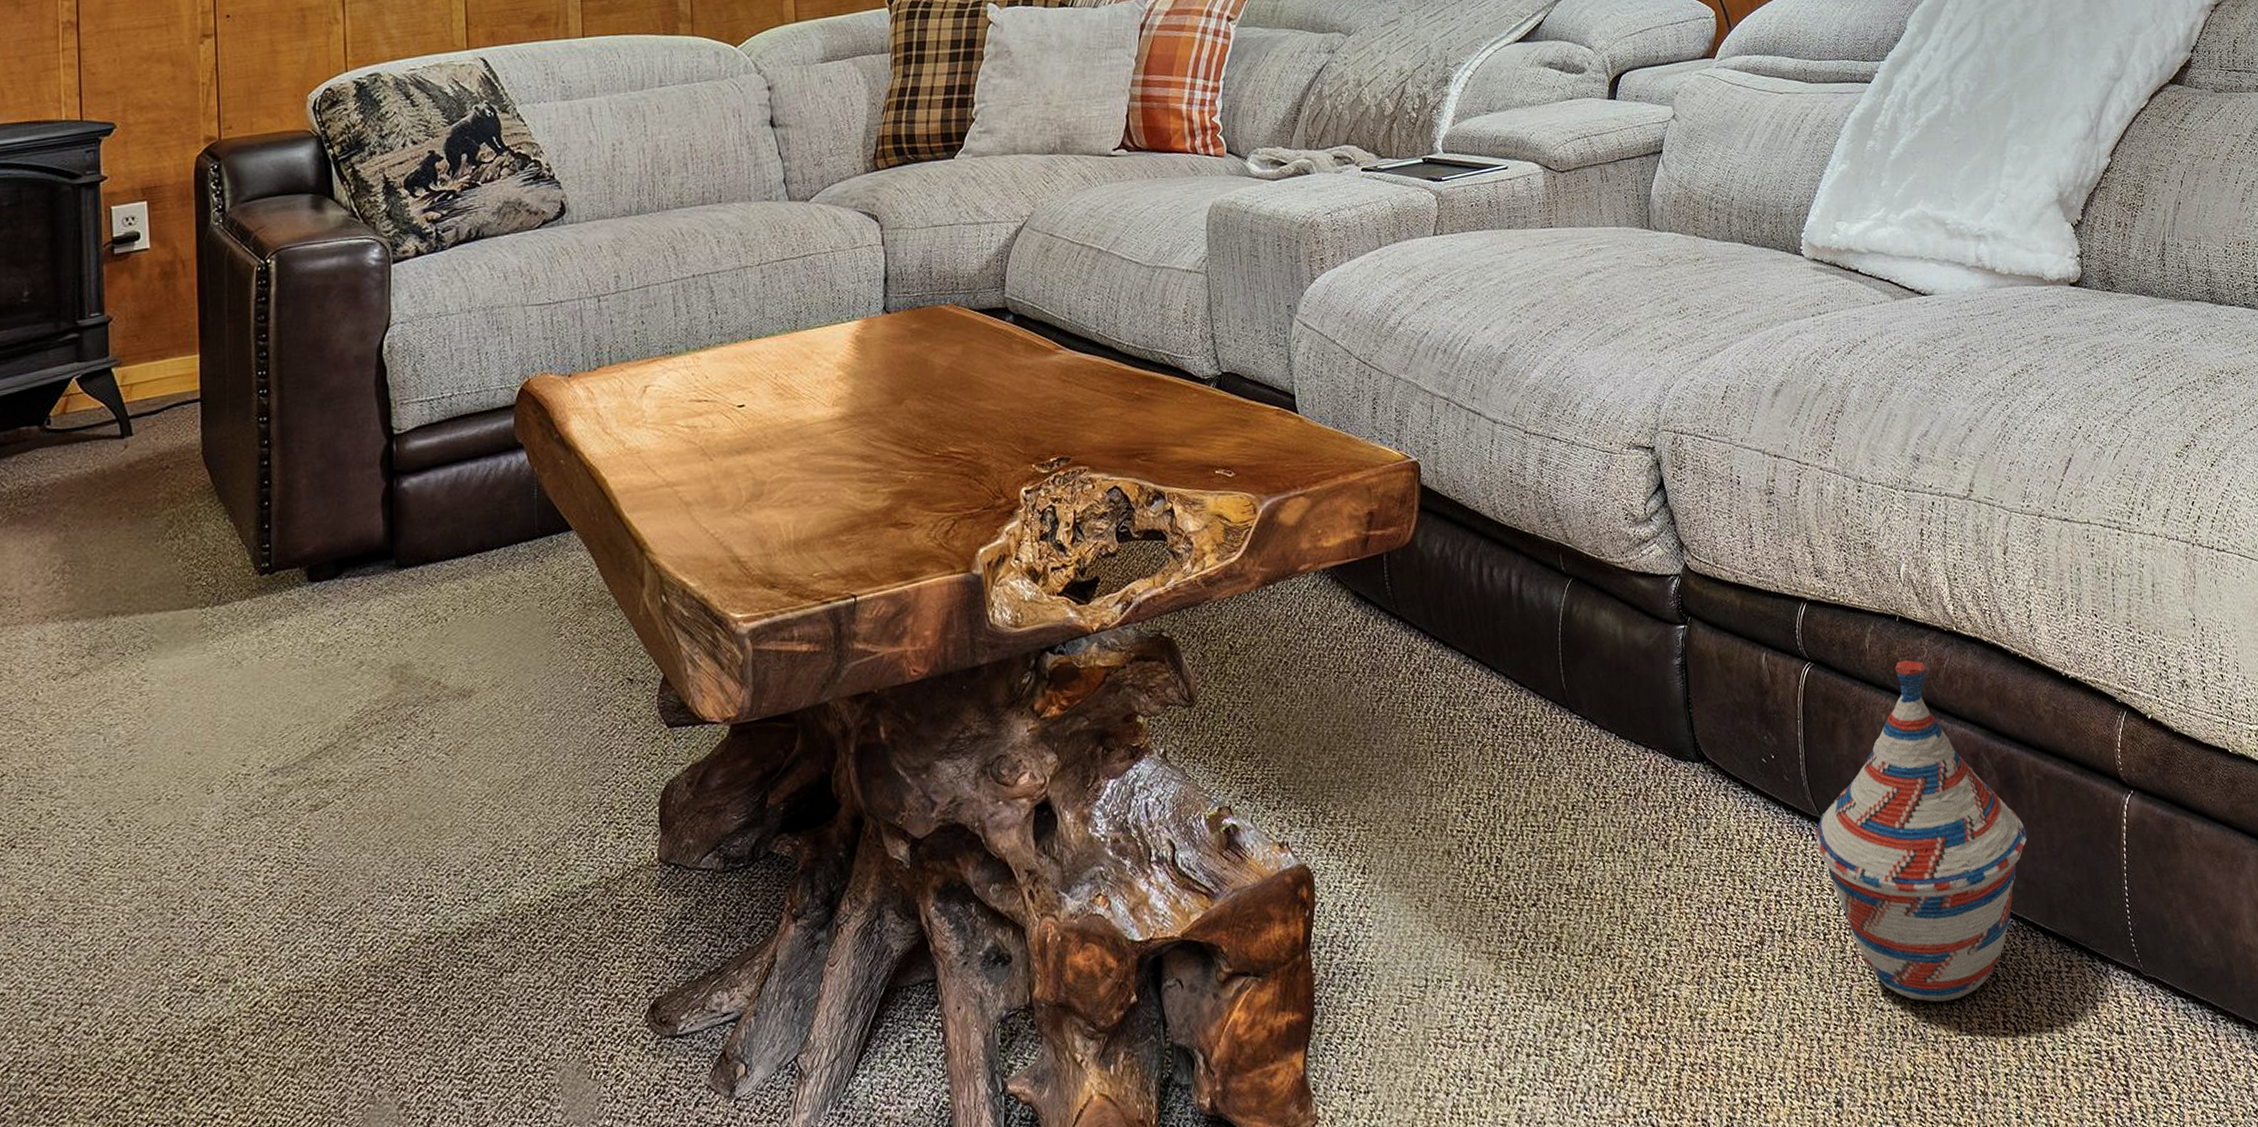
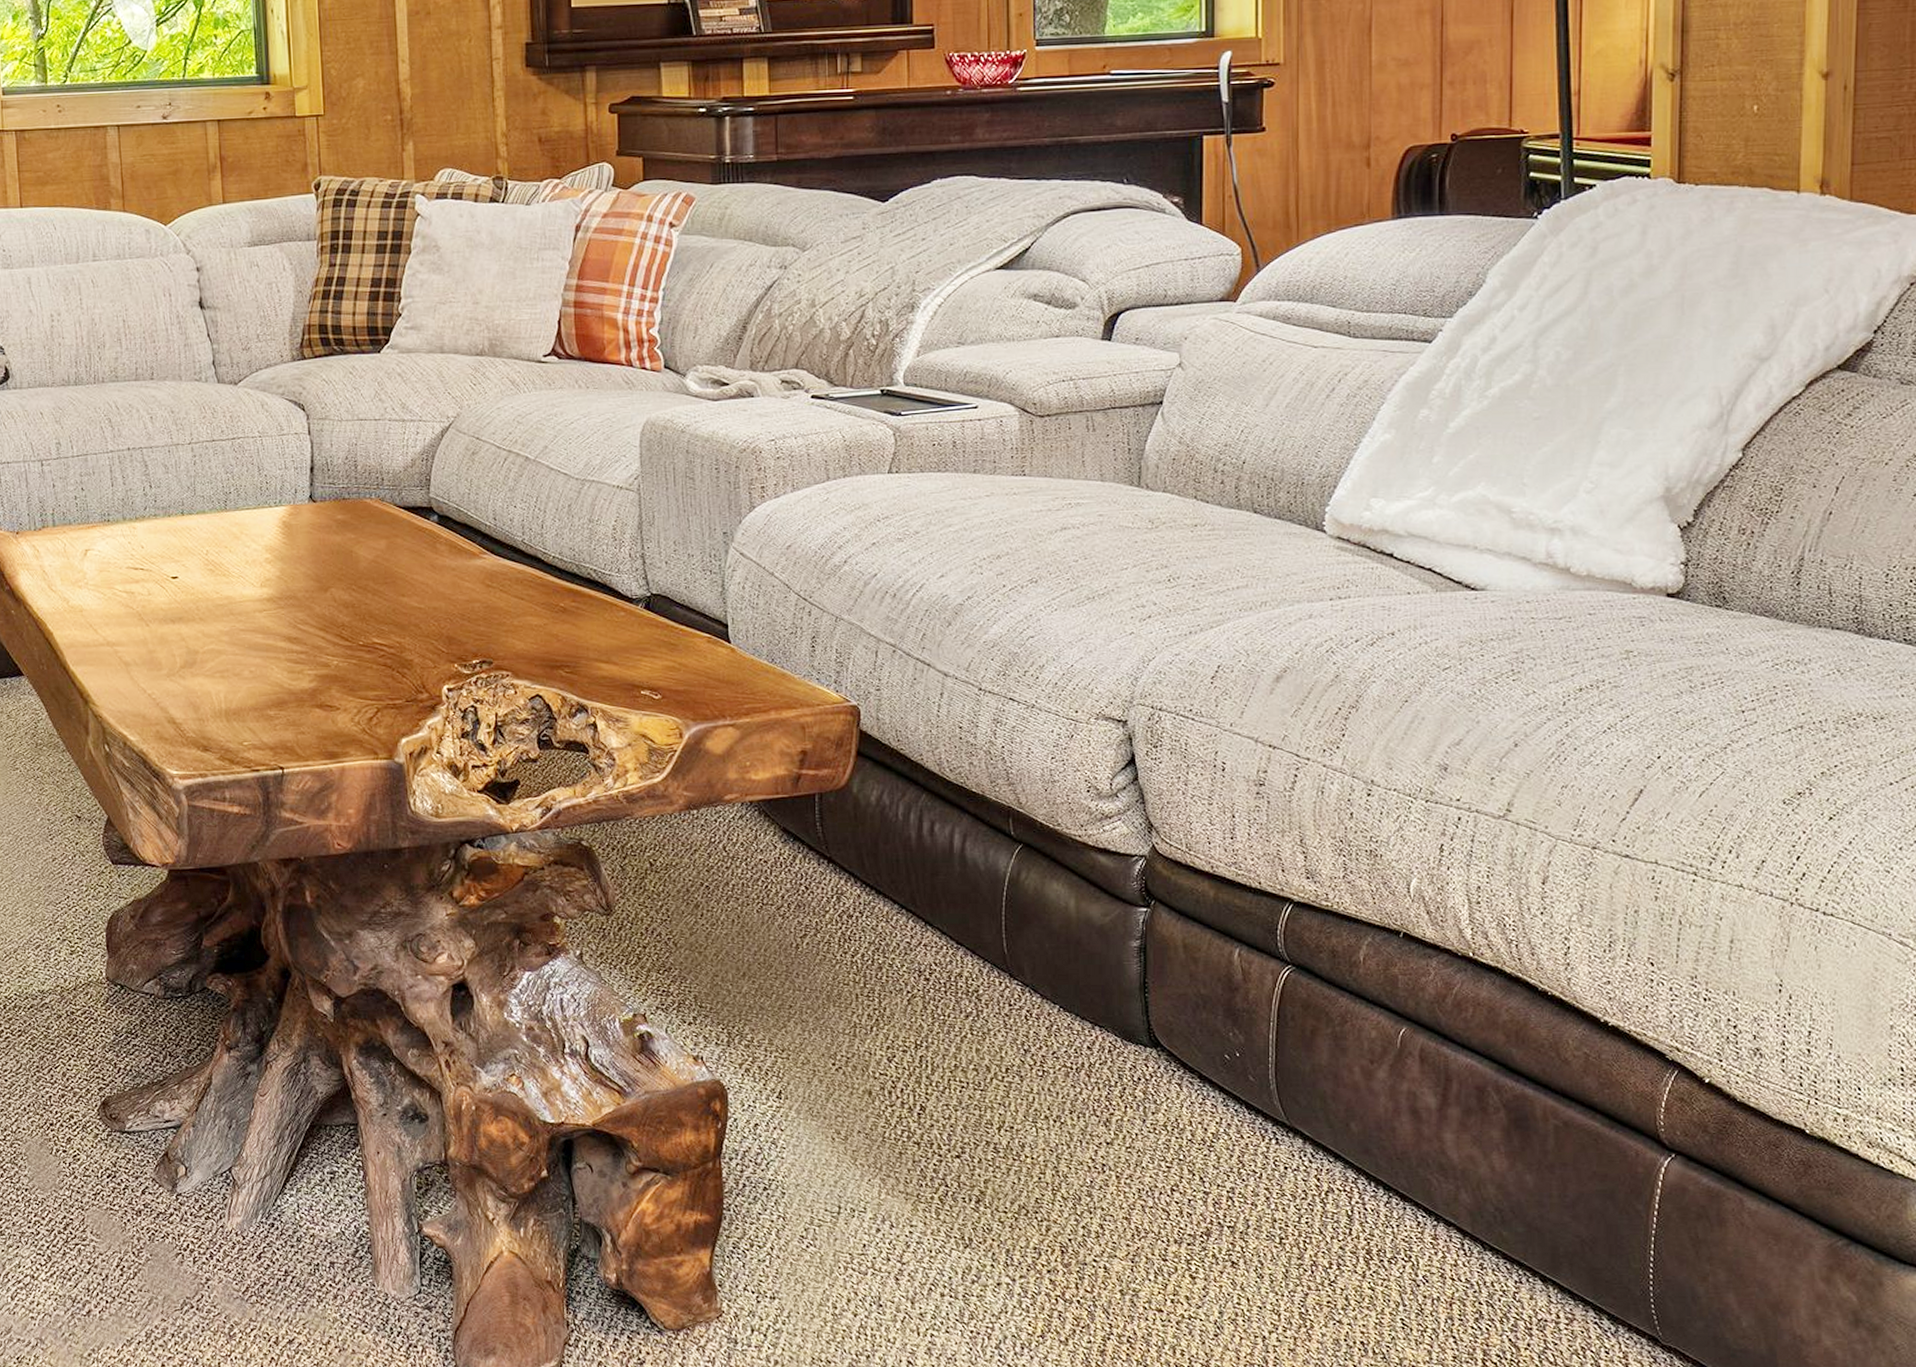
woven basket: present [1815,660,2027,1002] -> none [1280,979,1534,1327]

